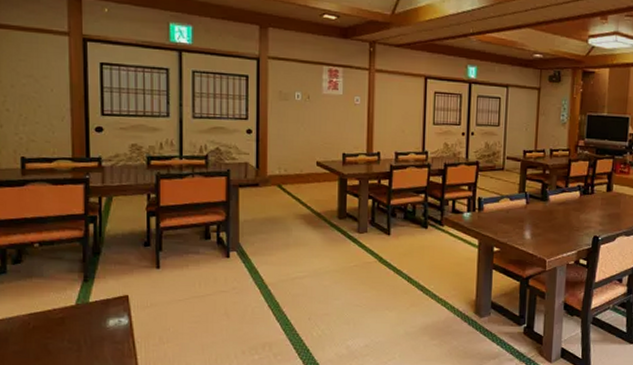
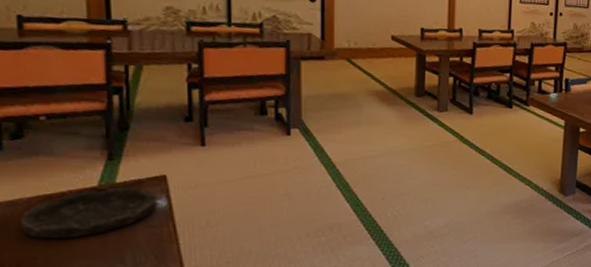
ashtray: none [16,306,121,352] -> present [19,187,157,238]

